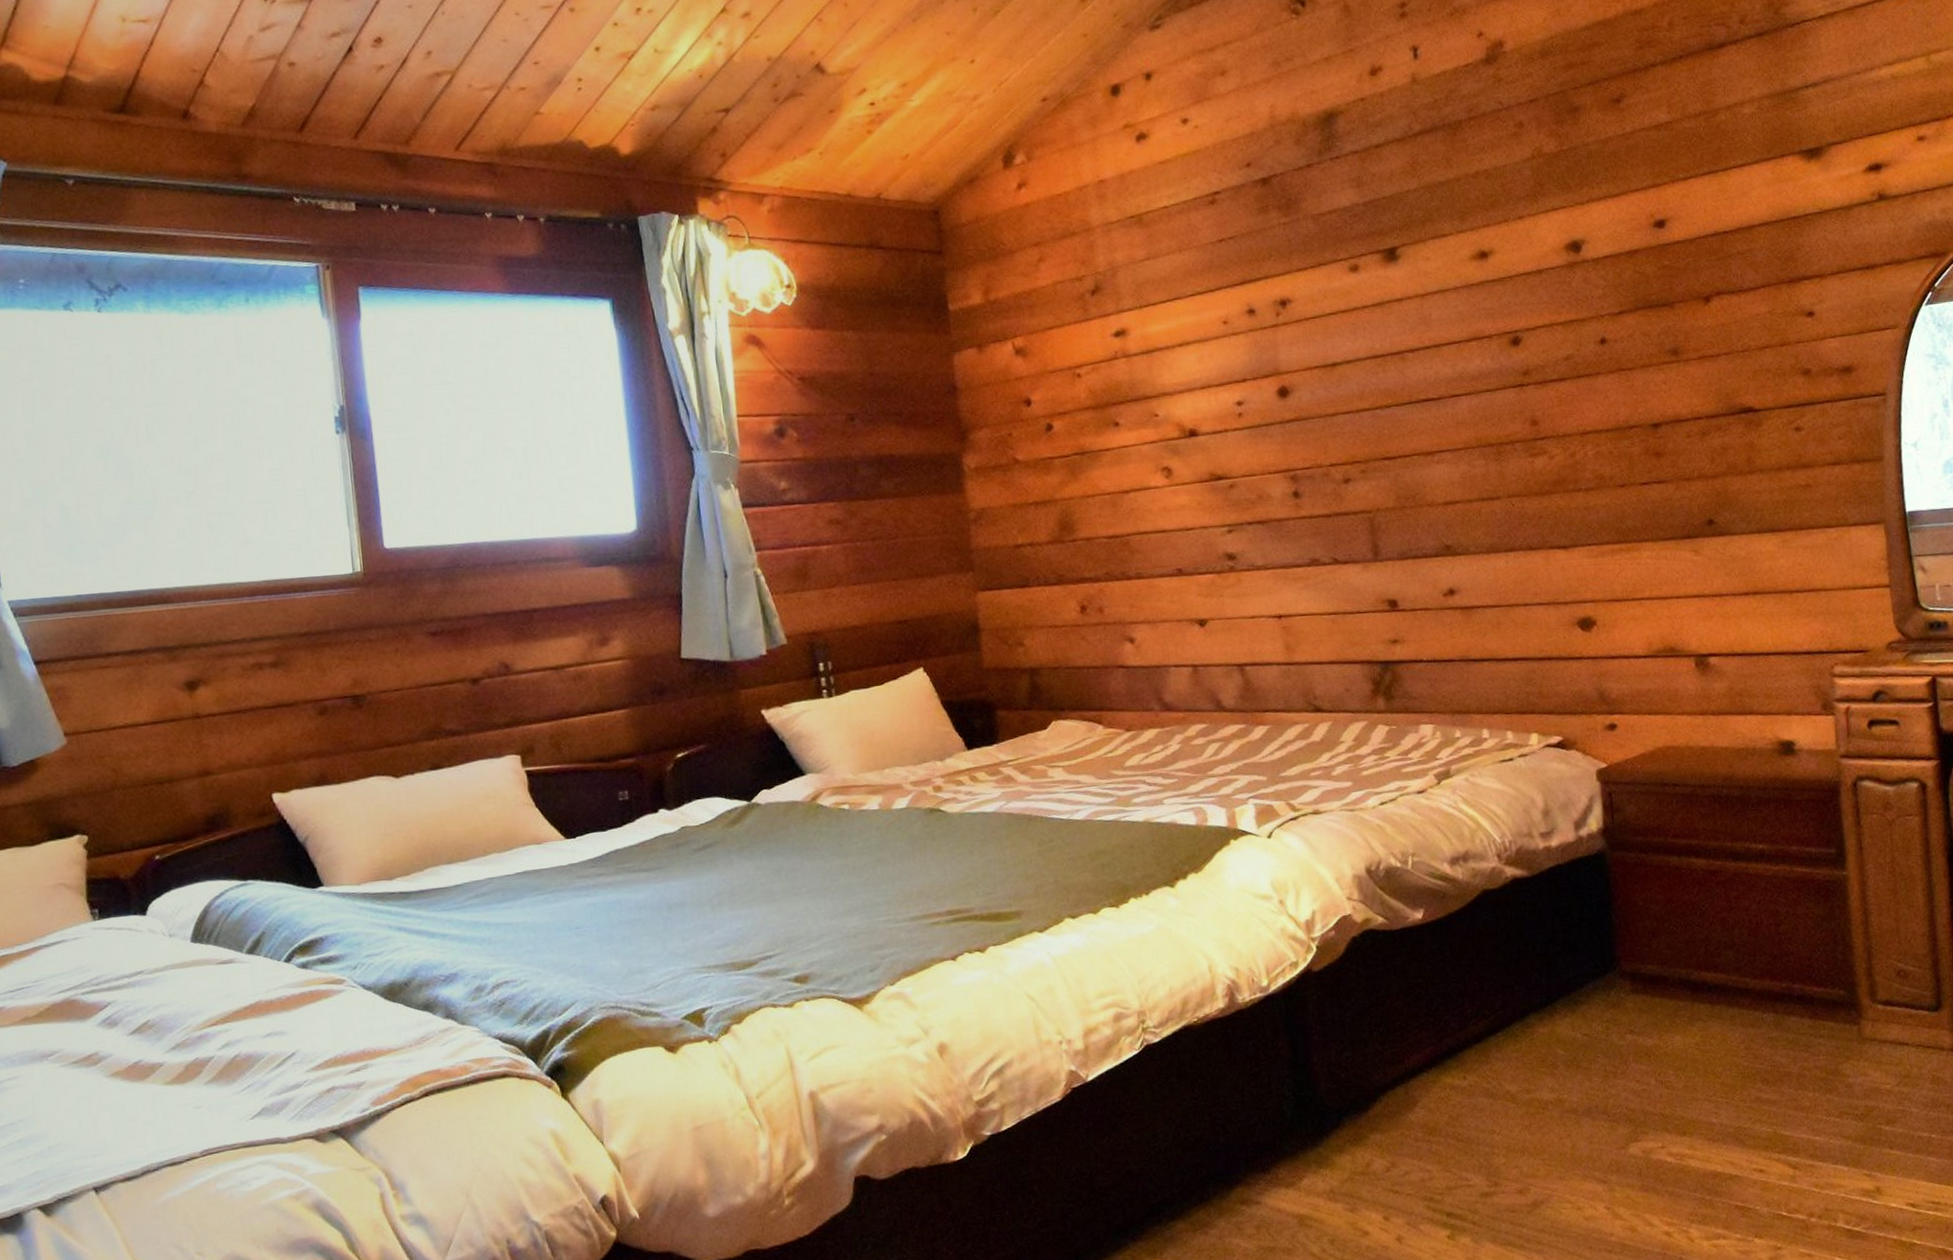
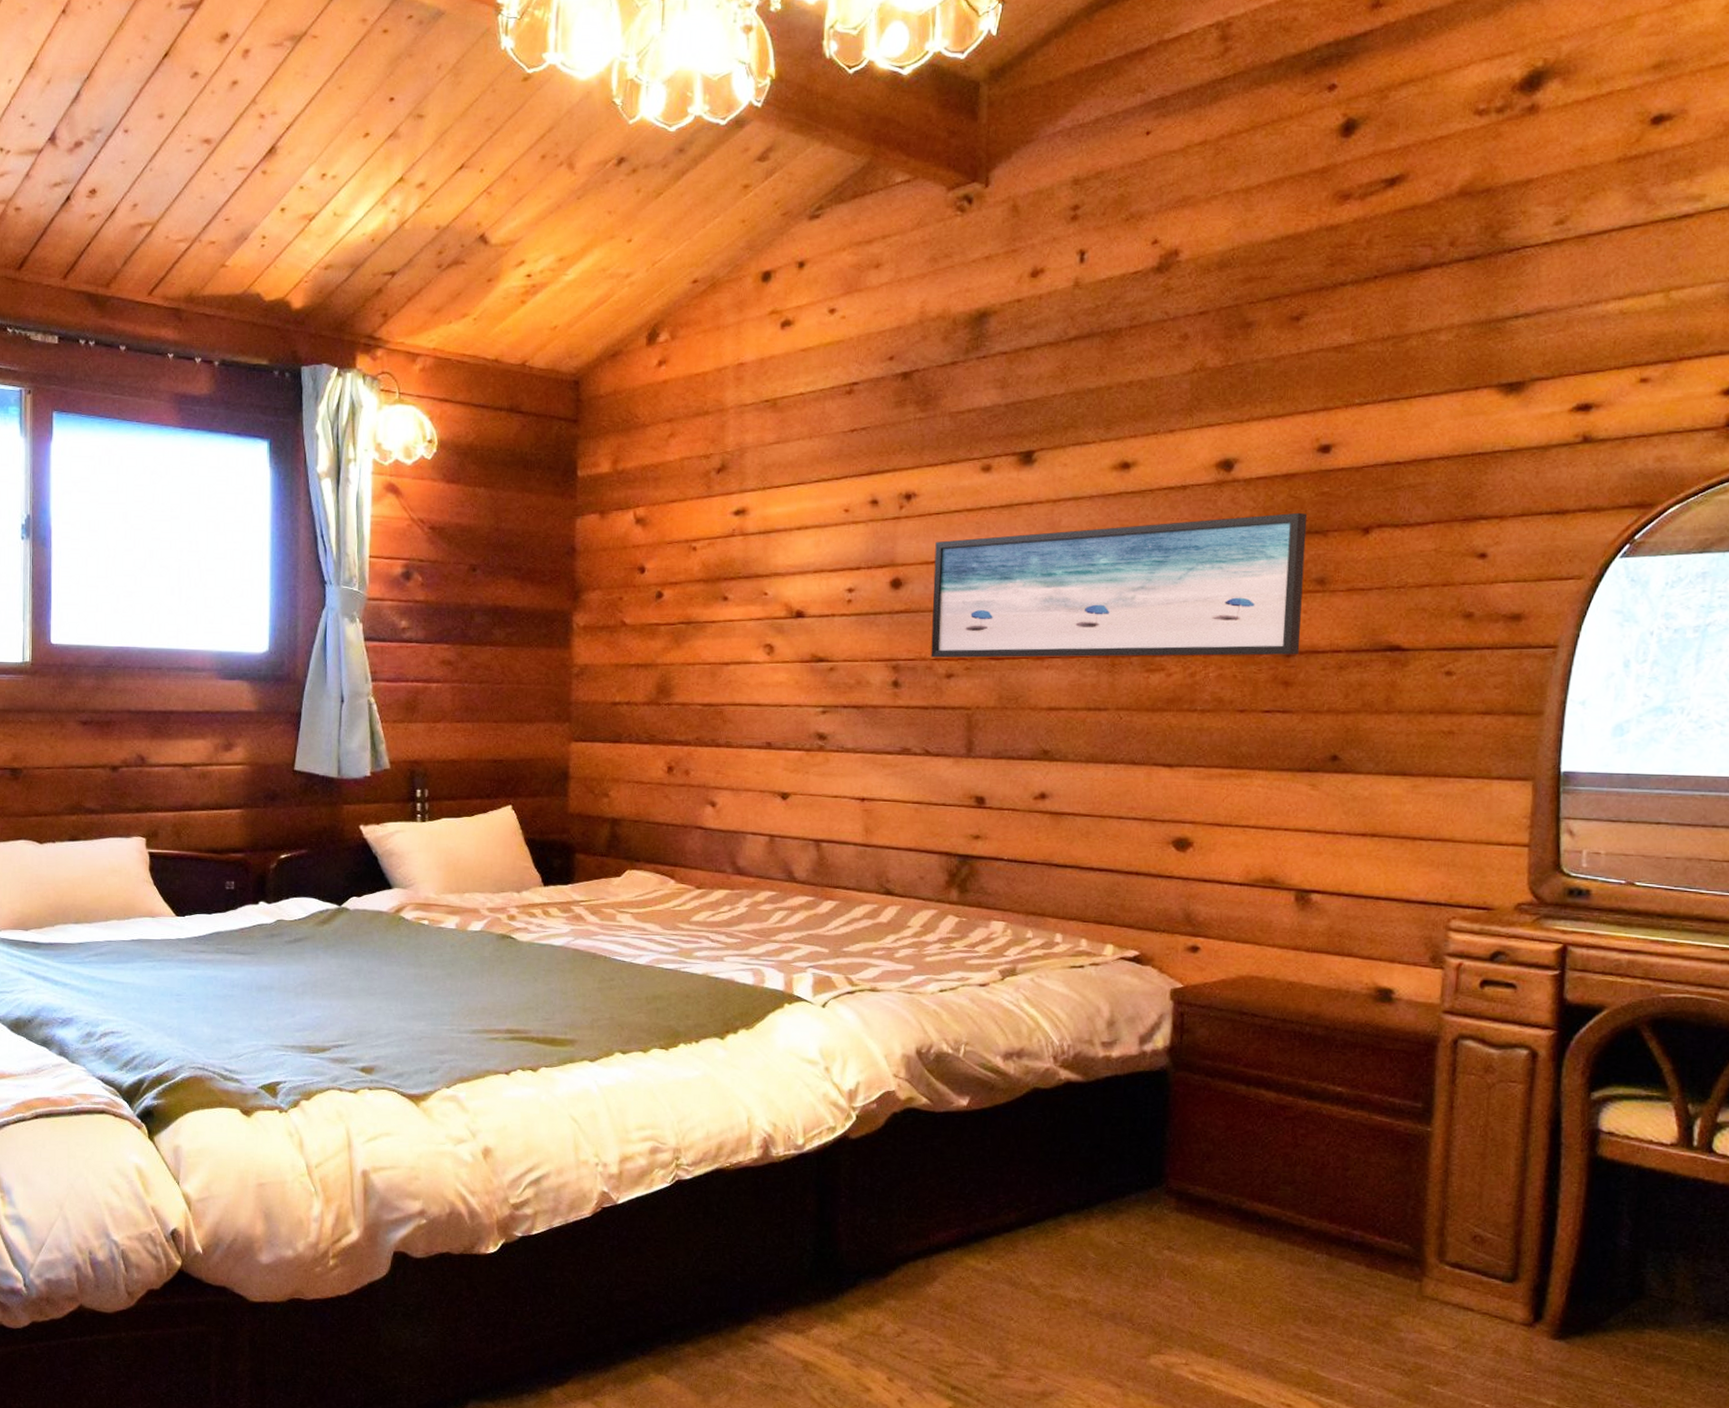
wall art: none [1315,287,1665,464] -> present [930,512,1308,658]

